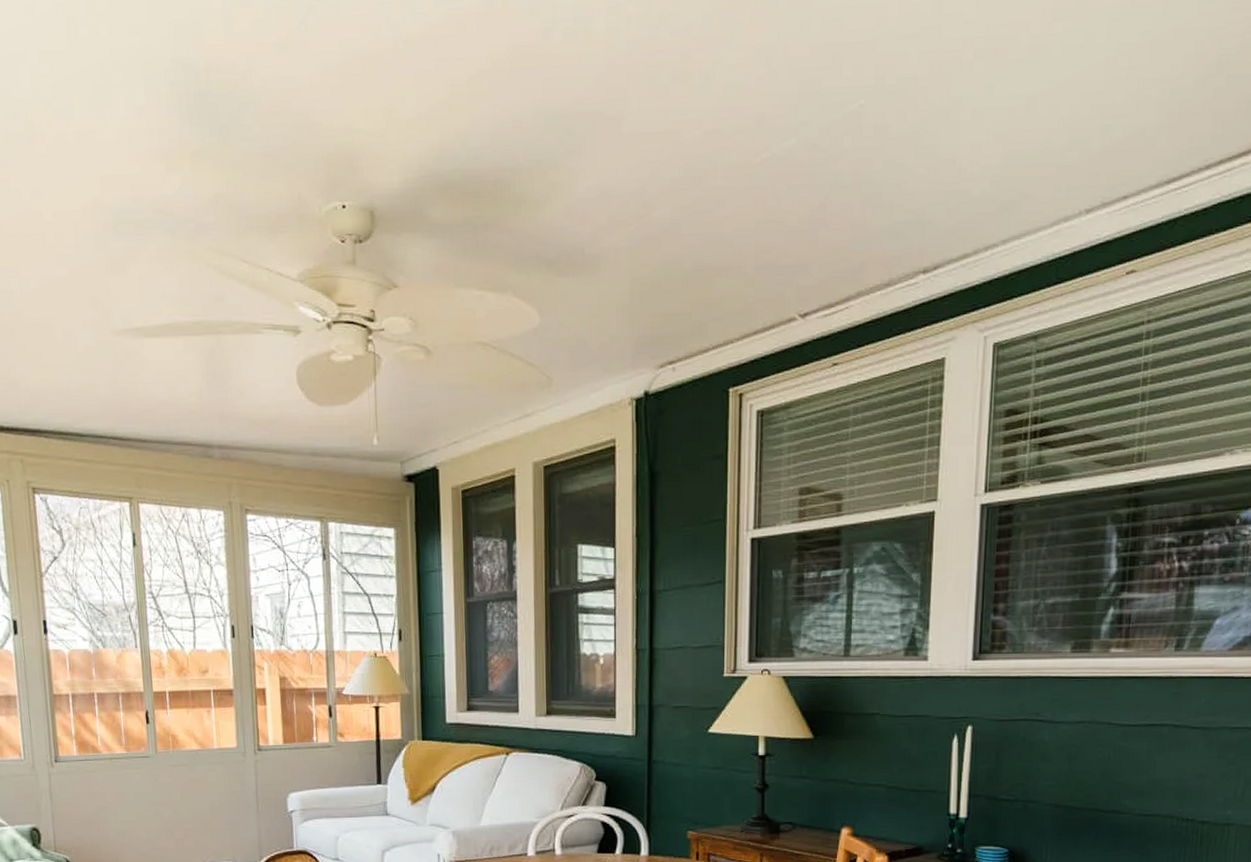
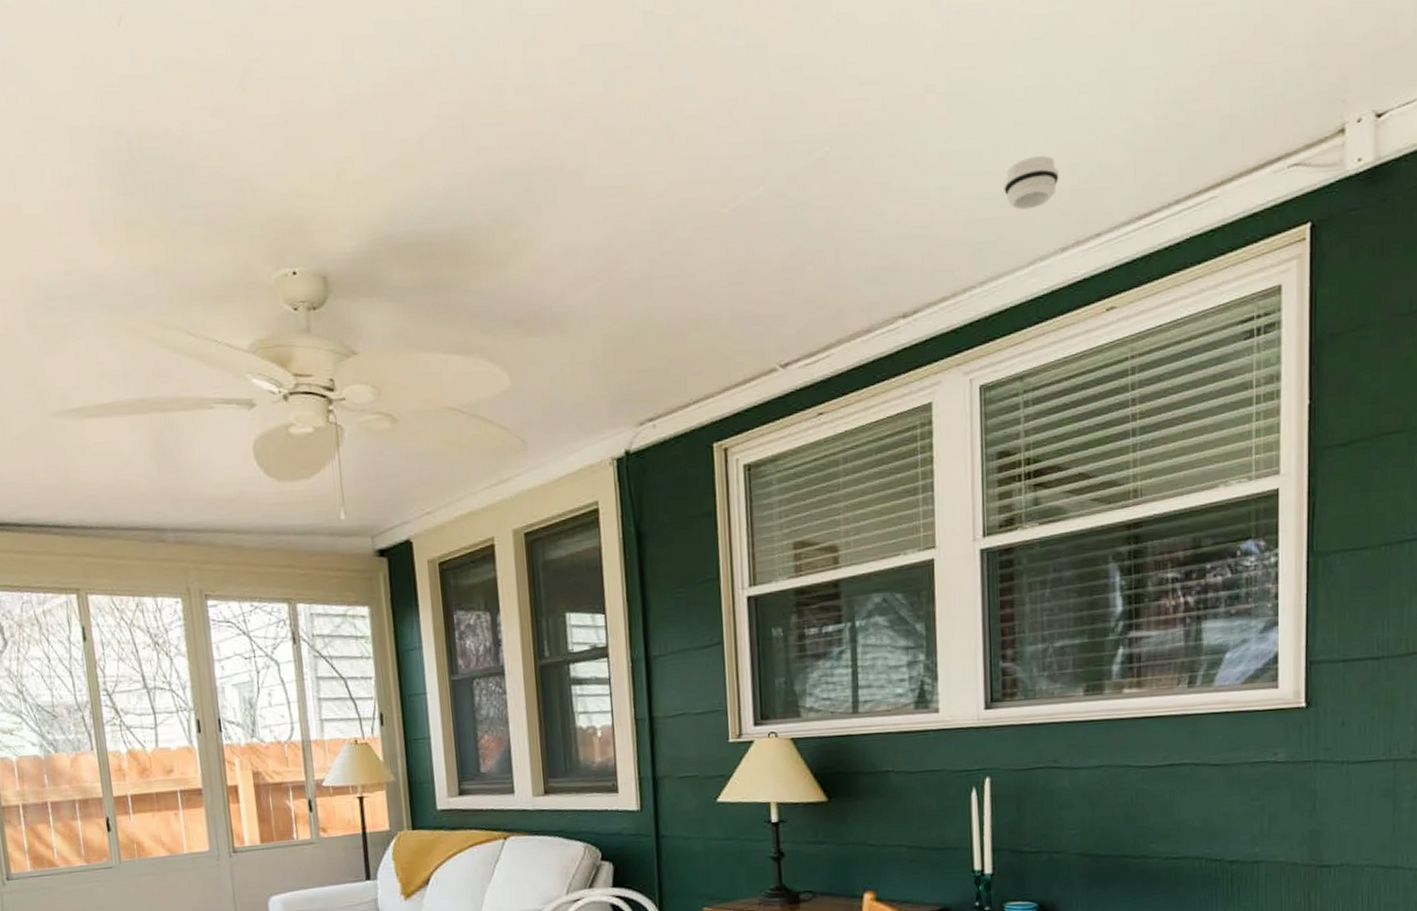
smoke detector: none [1034,116,1091,170] -> present [1004,156,1059,210]

